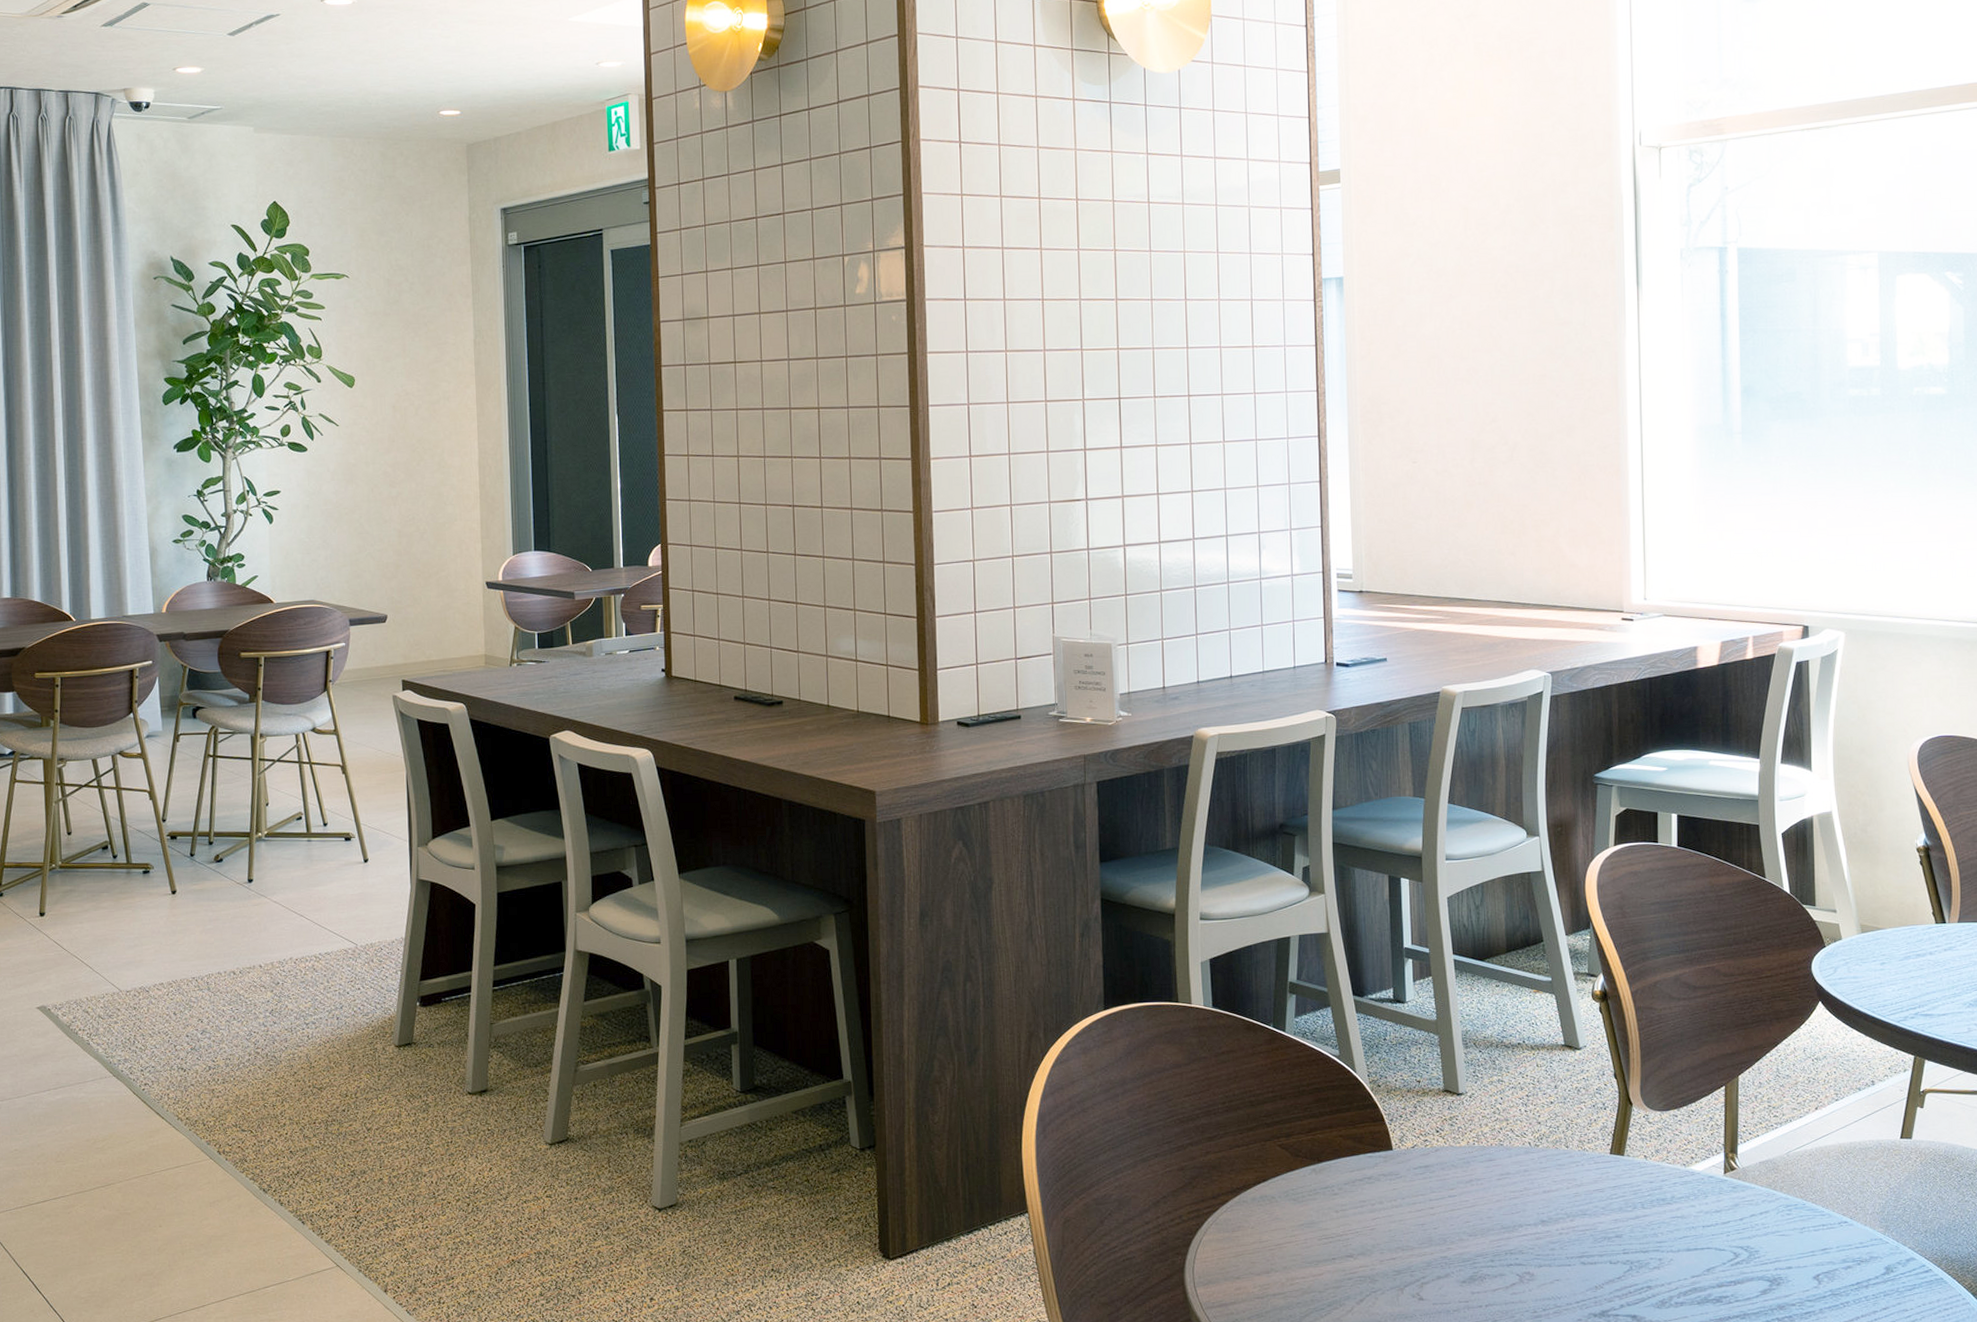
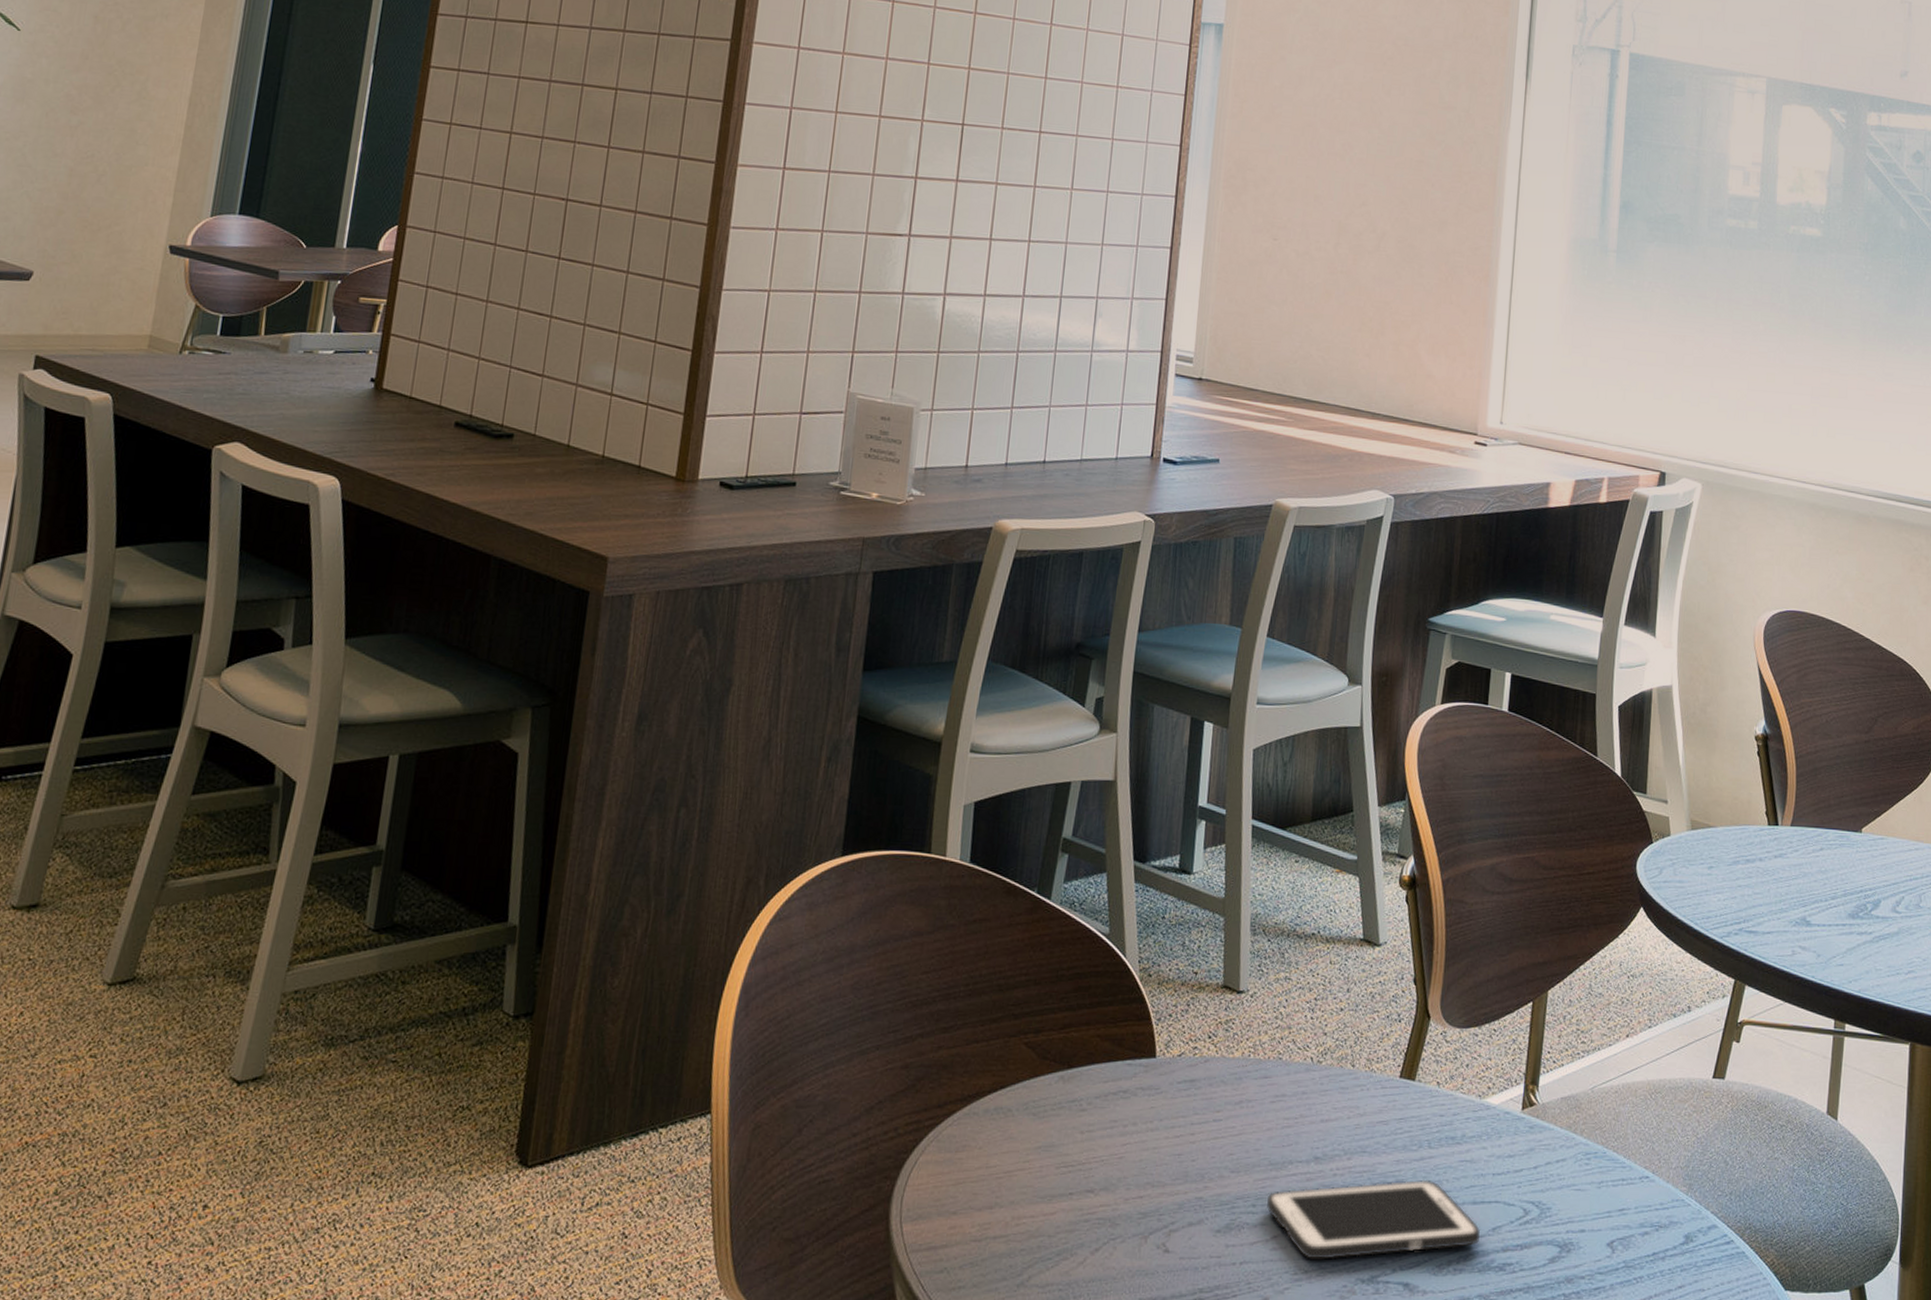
cell phone: none [1503,1233,1697,1300] -> present [1266,1179,1481,1260]

